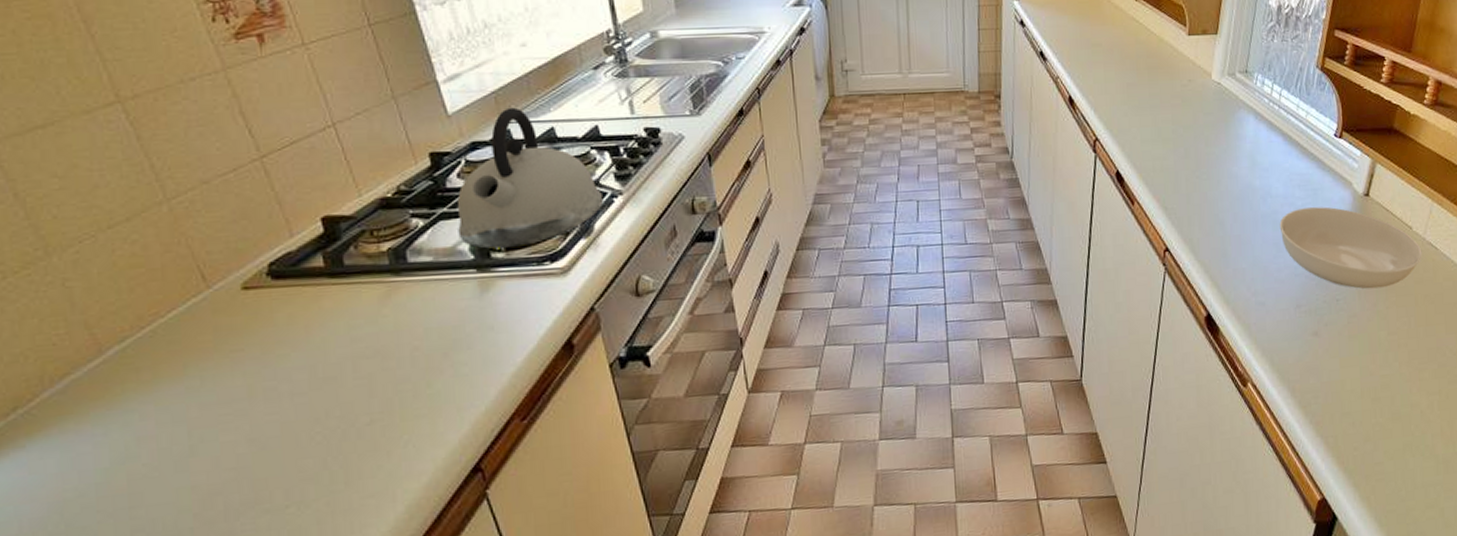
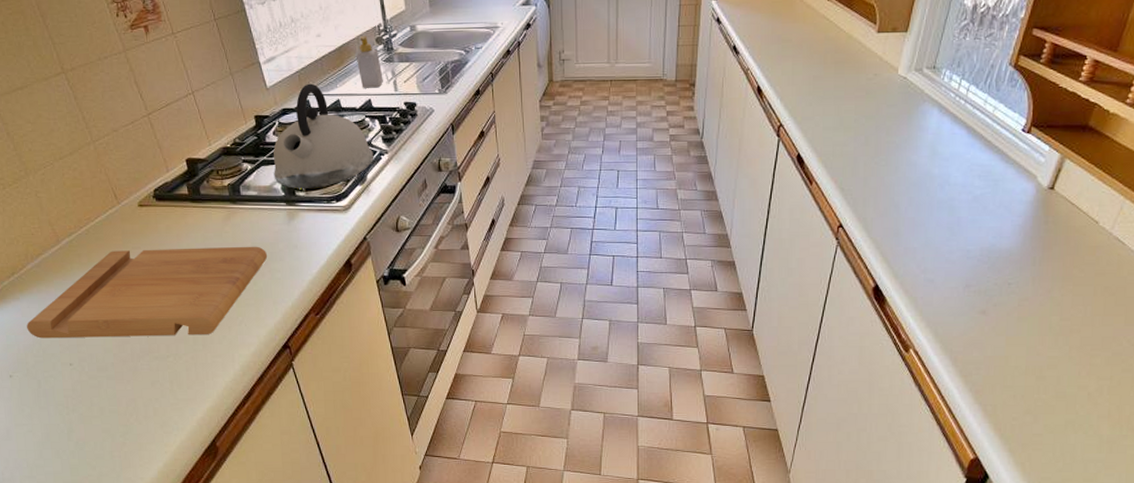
cutting board: none [37,332,449,506] -> present [27,246,268,339]
soap bottle: none [576,44,615,112] -> present [355,36,383,88]
bowl: present [1279,207,1423,289] -> none [955,197,1107,276]

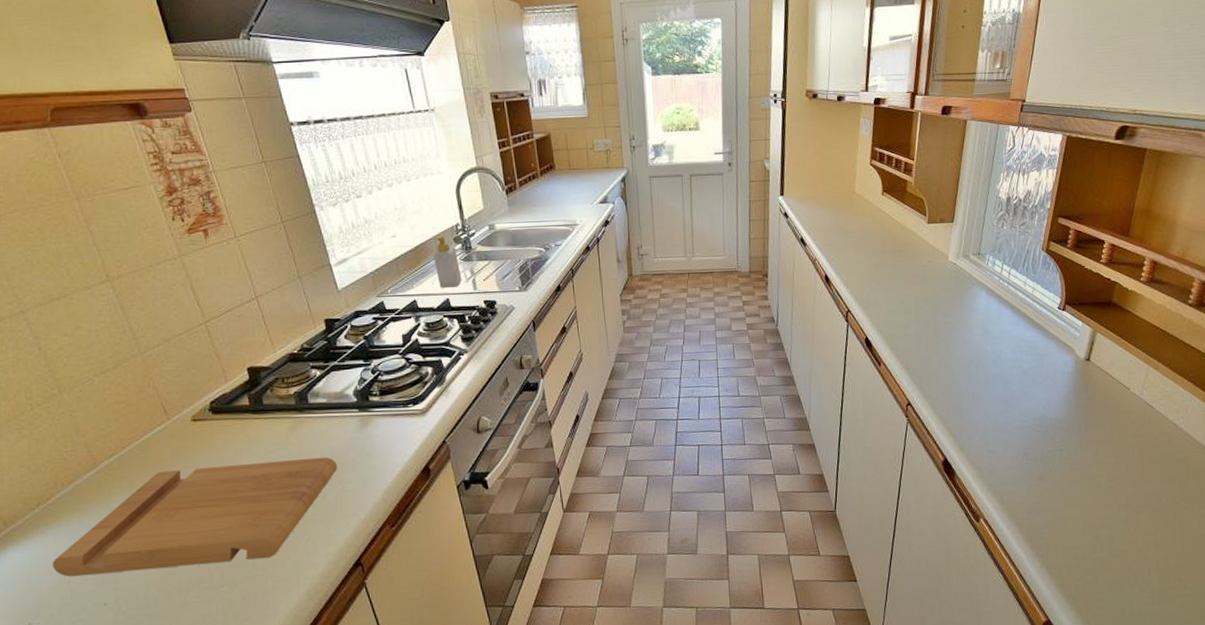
kettle: present [273,83,374,189] -> none [345,284,453,394]

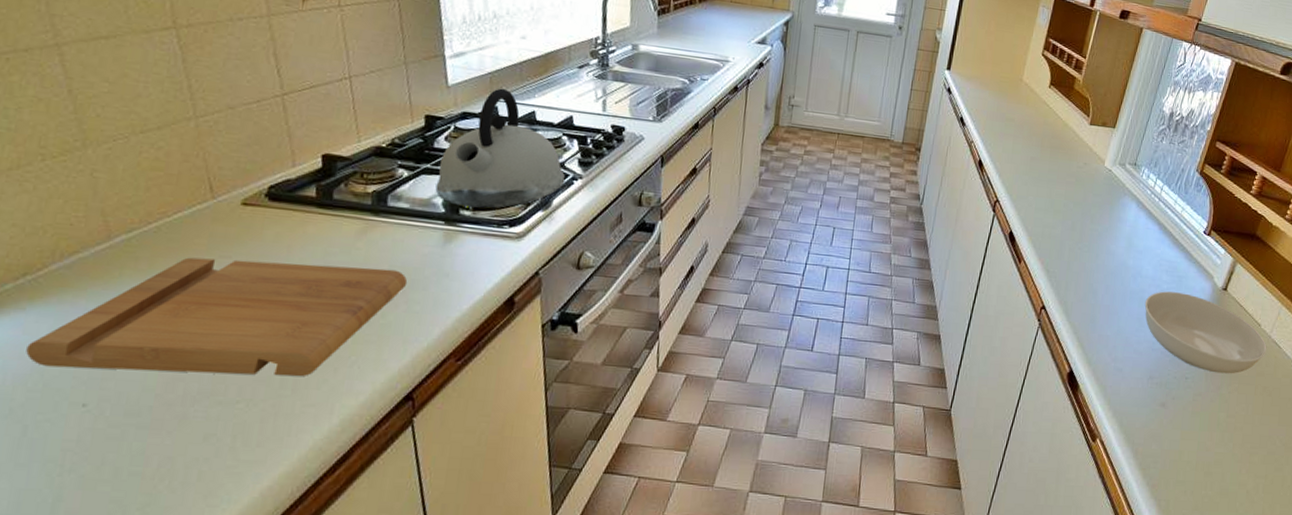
kettle: none [345,284,453,394] -> present [435,88,566,209]
soap bottle: present [432,235,462,288] -> none [563,46,592,105]
bowl: none [1008,369,1139,441] -> present [1144,291,1267,374]

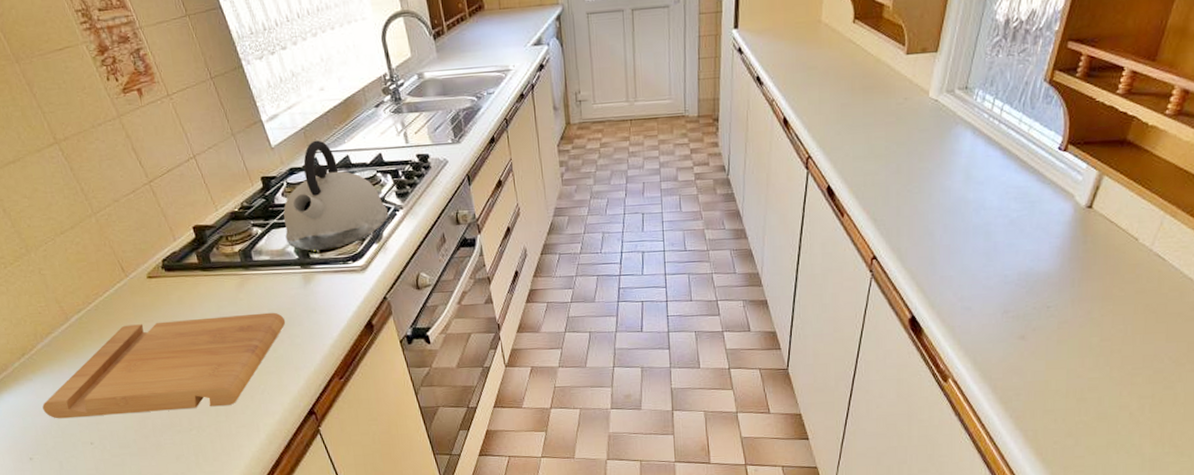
bowl: present [1144,291,1267,374] -> none [991,218,1148,298]

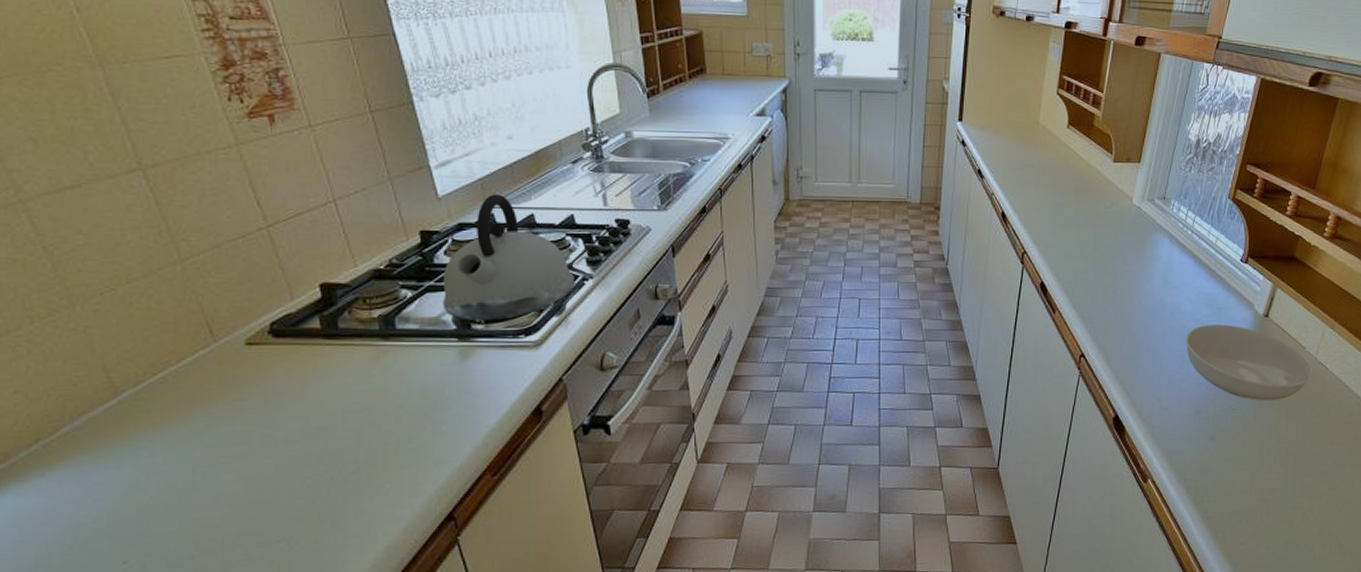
cutting board: present [42,312,286,419] -> none [55,393,430,529]
bowl: none [991,218,1148,298] -> present [1185,324,1313,401]

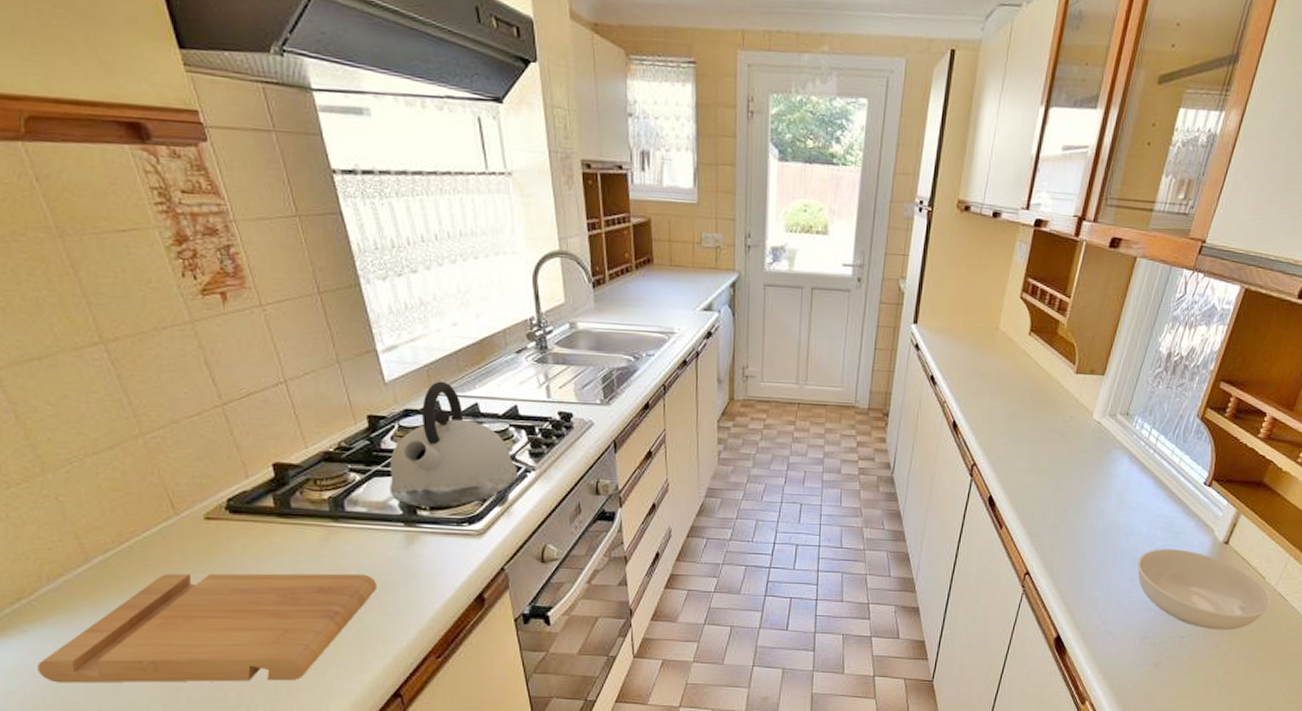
cutting board: none [55,393,430,529] -> present [37,573,378,683]

